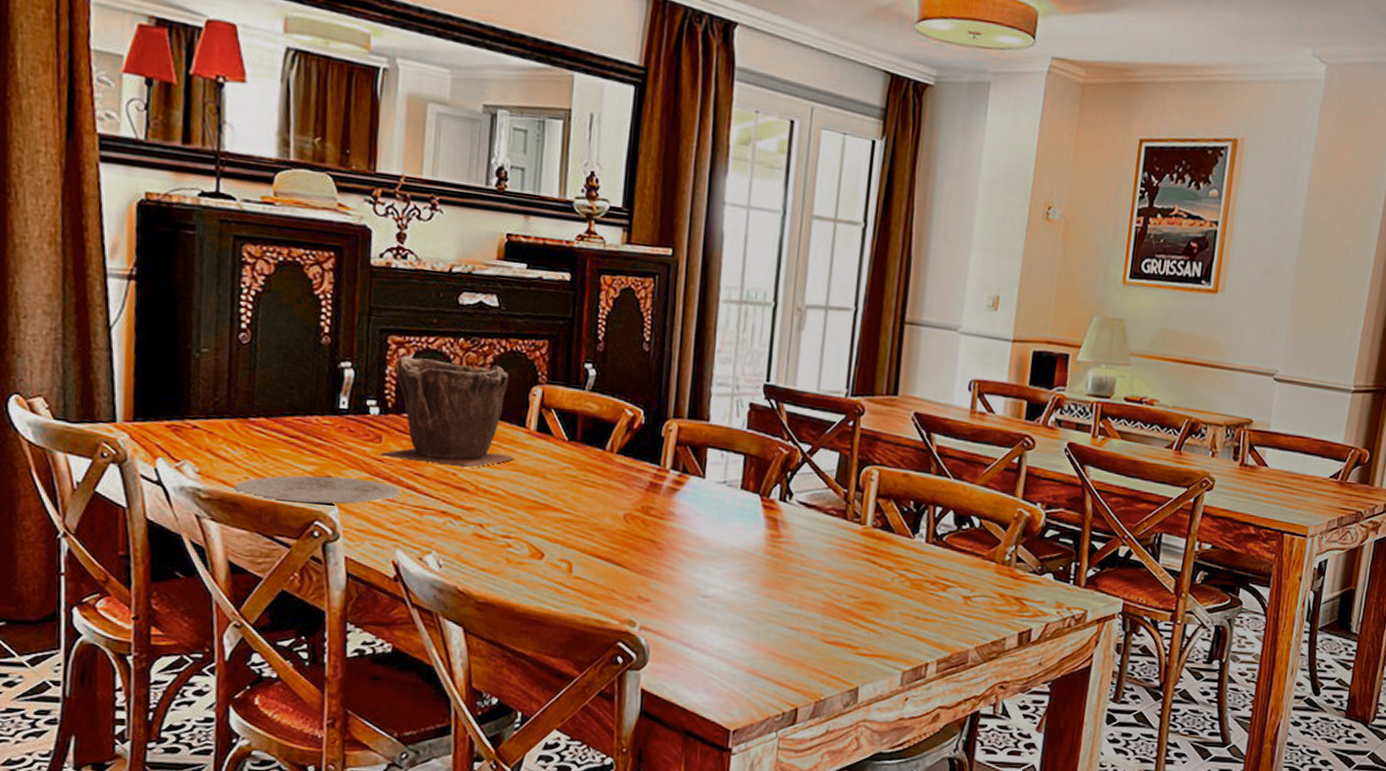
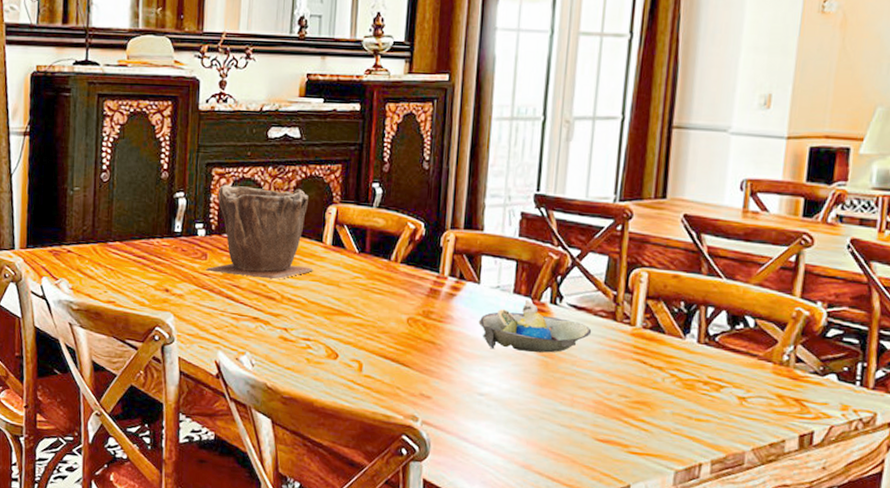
plate: present [233,475,401,505] -> none [96,289,222,313]
decorative bowl: none [703,496,822,553] -> present [478,299,592,353]

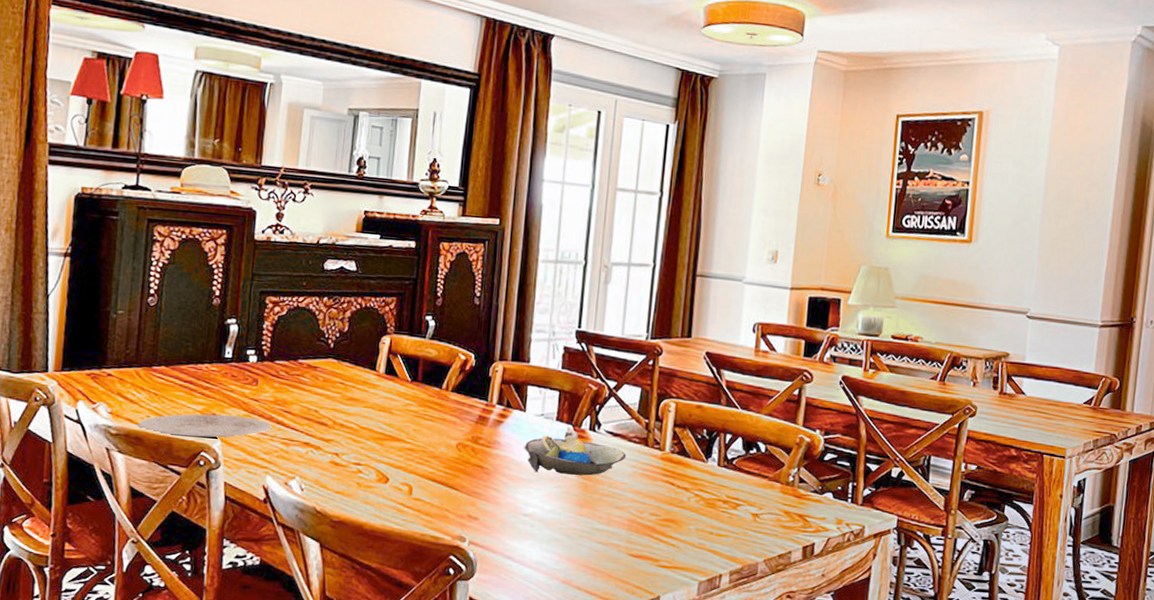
plate: none [96,289,222,313] -> present [137,414,272,438]
plant pot: present [206,184,313,280] -> none [256,312,366,406]

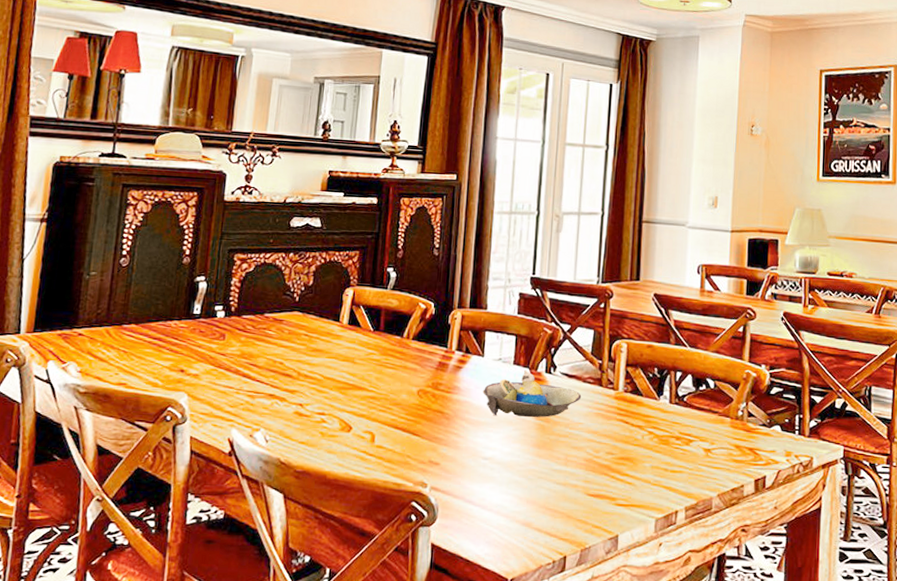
plate: present [137,414,272,438] -> none [106,369,238,393]

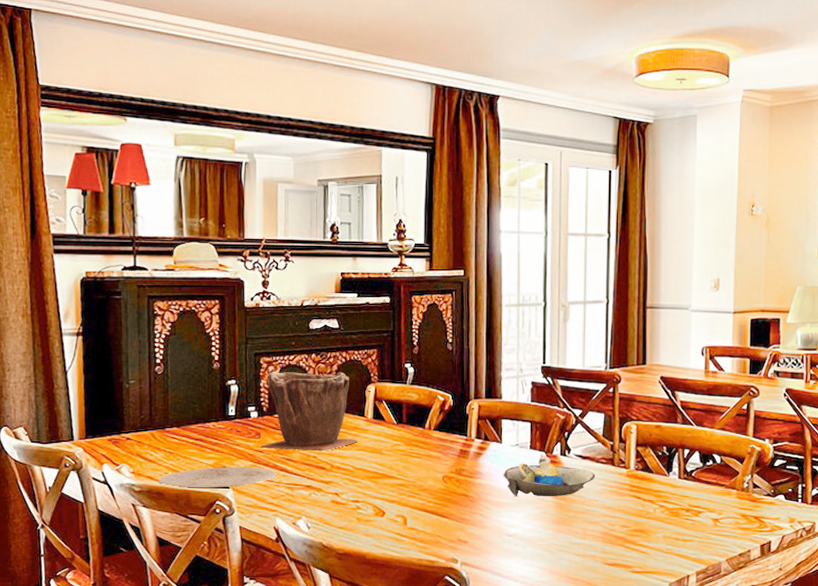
plate: none [106,369,238,393] -> present [157,466,276,488]
plant pot: none [223,268,330,358] -> present [260,371,358,452]

